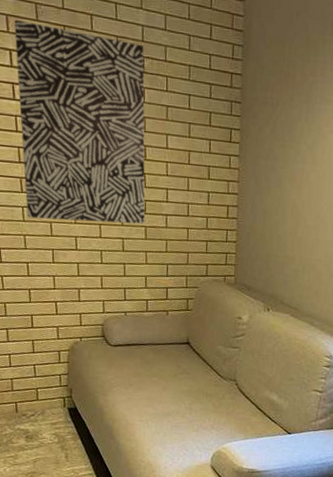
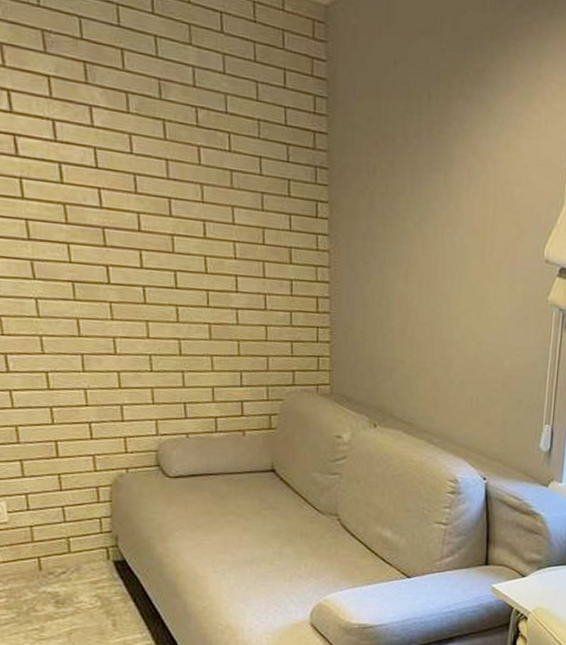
wall art: present [14,19,146,225] -> none [12,50,209,321]

